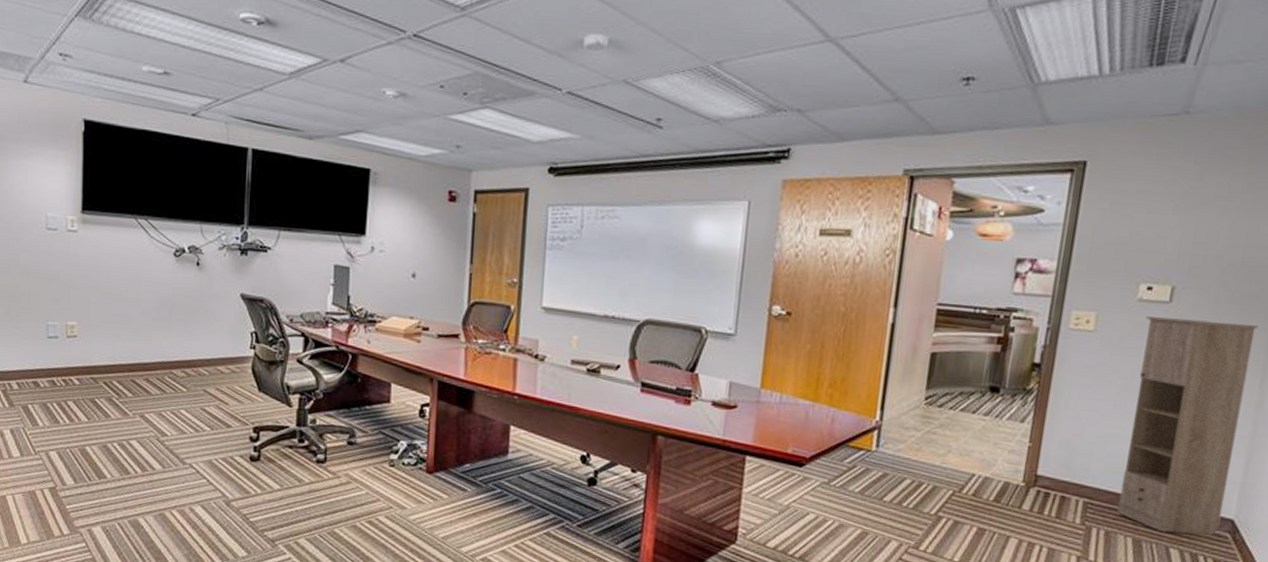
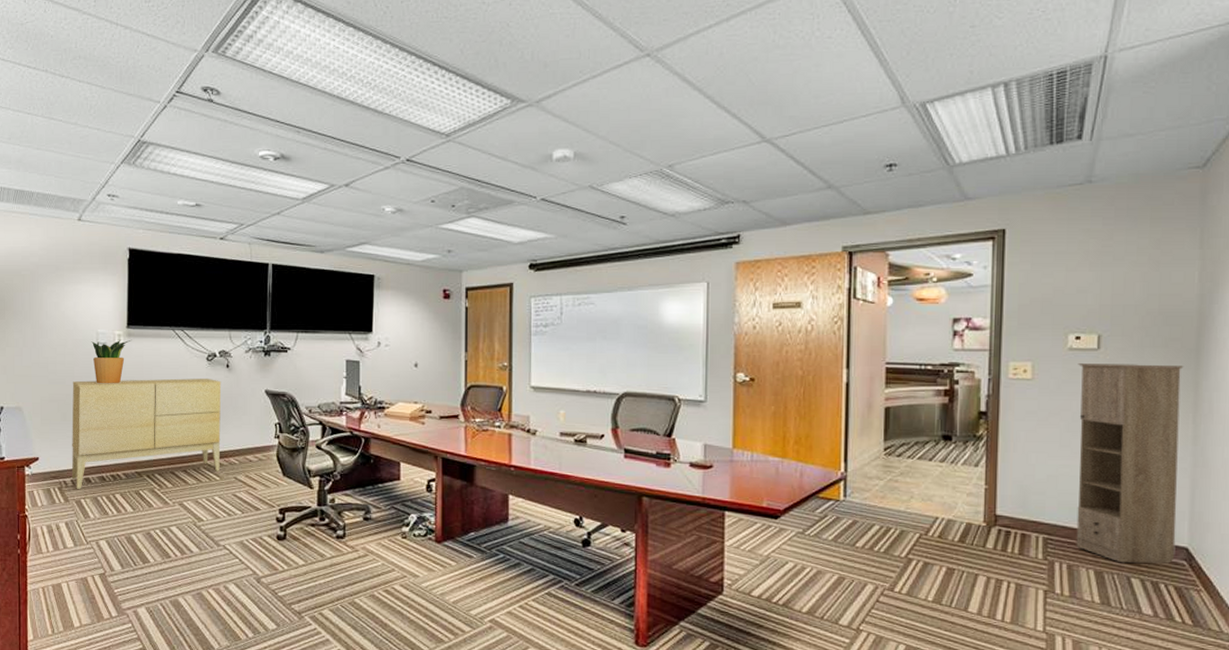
sideboard: none [17,271,191,393] -> present [71,378,222,489]
potted plant: none [39,226,88,277] -> present [91,339,132,384]

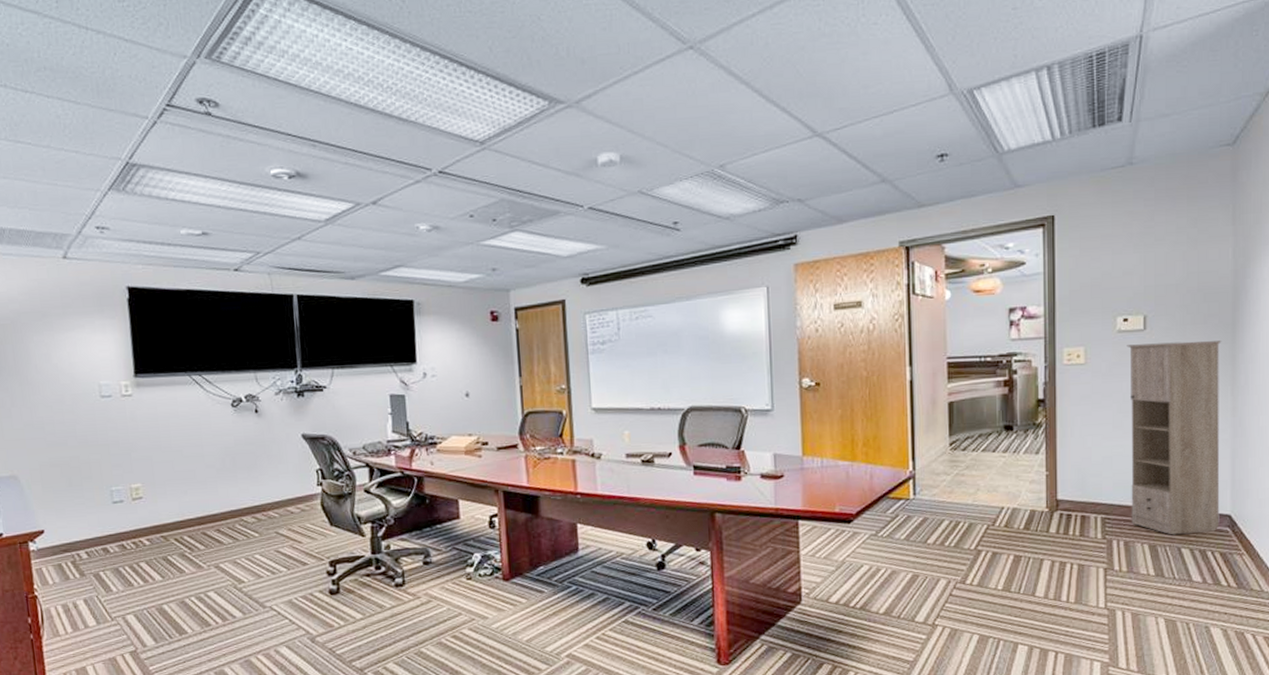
sideboard: present [71,378,222,489] -> none [75,426,258,561]
potted plant: present [91,339,132,384] -> none [93,389,142,442]

